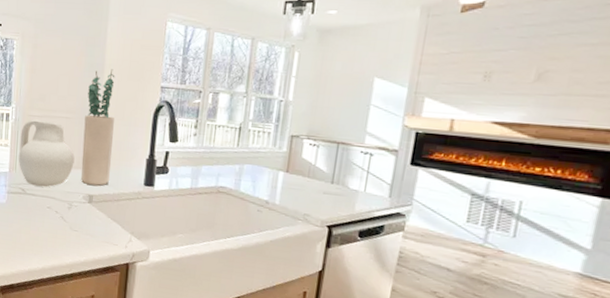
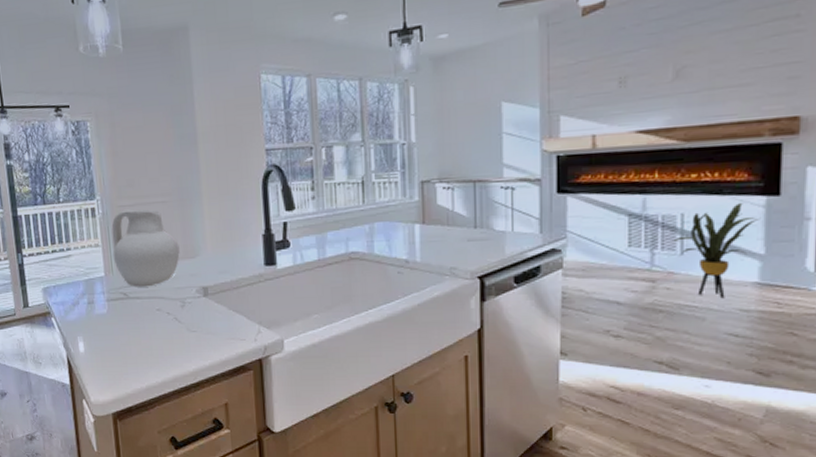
vase: present [80,69,115,186] -> none [182,138,225,275]
house plant: none [508,200,592,282] -> present [673,203,759,299]

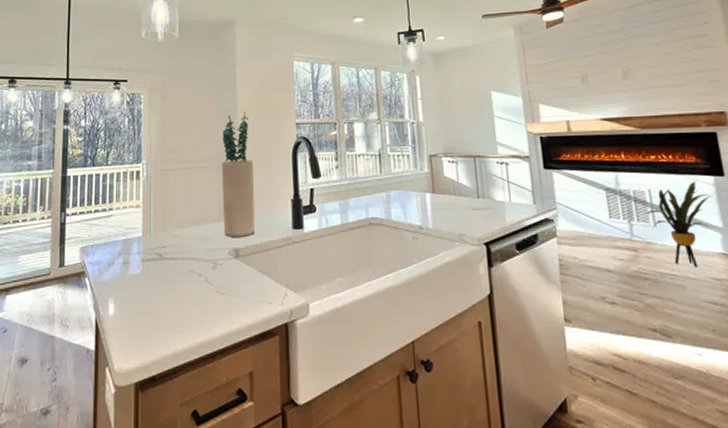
ceramic pitcher: present [111,209,180,287] -> none [152,173,215,248]
vase: none [182,138,225,275] -> present [222,112,256,237]

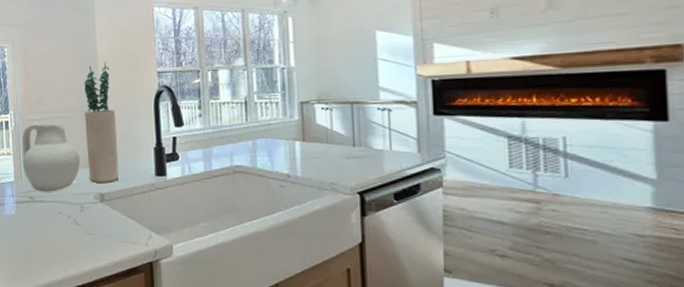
ceramic pitcher: none [152,173,215,248] -> present [22,123,80,192]
house plant: present [645,182,712,268] -> none [556,128,648,223]

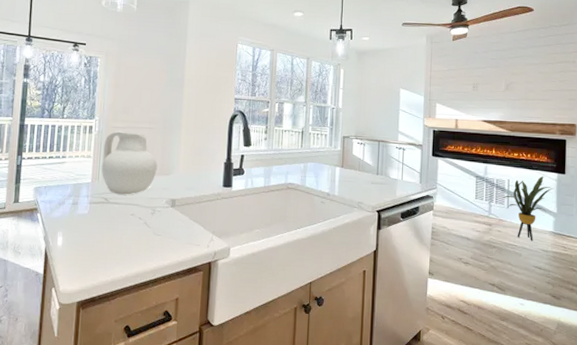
vase: present [84,62,120,183] -> none [163,84,194,190]
house plant: none [556,128,648,223] -> present [503,176,553,241]

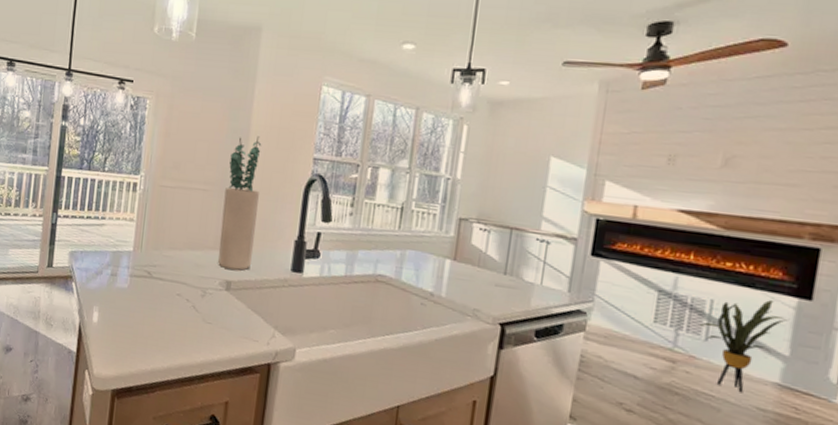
ceramic pitcher: present [101,130,158,195] -> none [145,190,212,271]
vase: none [163,84,194,190] -> present [217,136,262,271]

